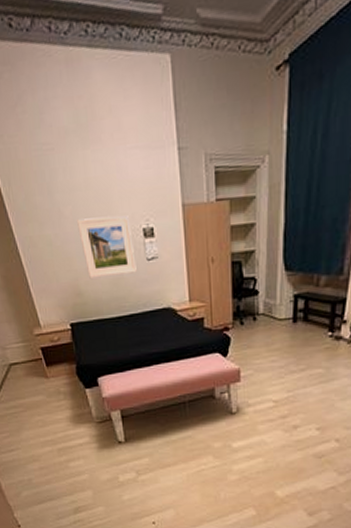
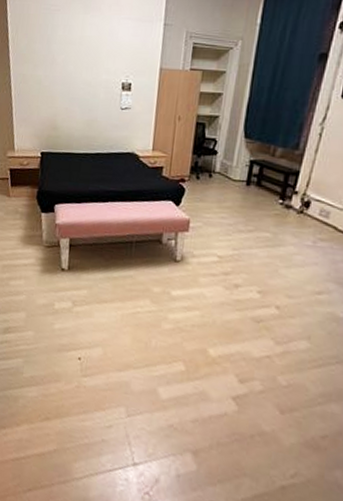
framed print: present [77,216,137,279] -> none [66,67,112,118]

